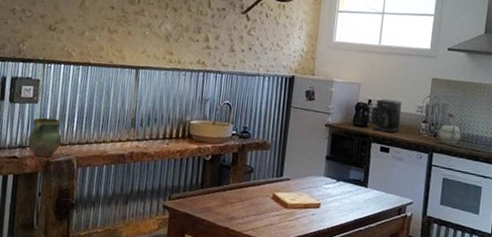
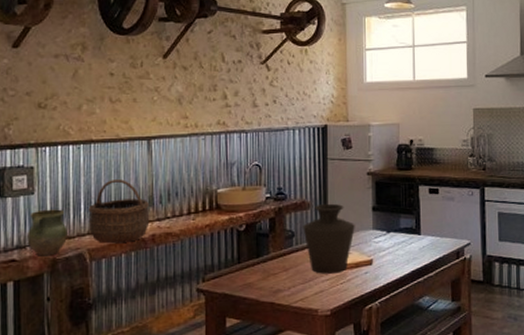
wicker basket: none [79,99,132,156] -> present [88,179,150,243]
vase: none [261,146,309,211] -> present [303,203,355,274]
coffee maker: present [372,98,402,133] -> none [417,136,447,173]
kettle: present [438,113,461,145] -> none [487,143,511,175]

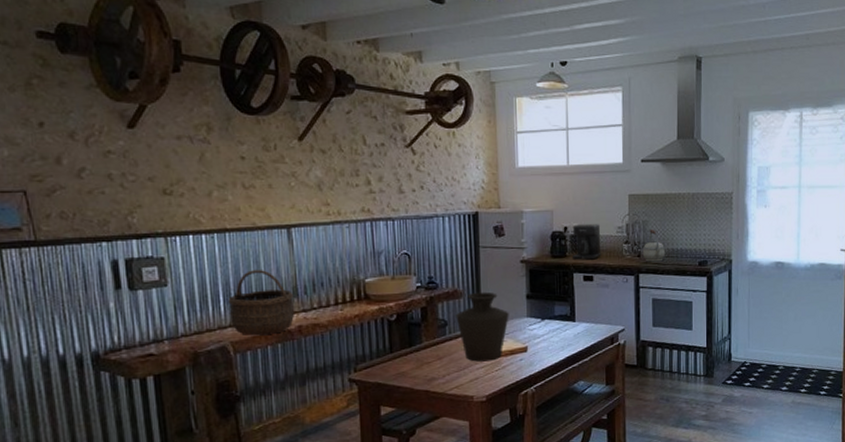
ceramic jug: present [26,209,67,256] -> none [162,301,208,350]
coffee maker: none [417,136,447,173] -> present [571,223,601,260]
kettle: none [487,143,511,175] -> present [642,229,666,262]

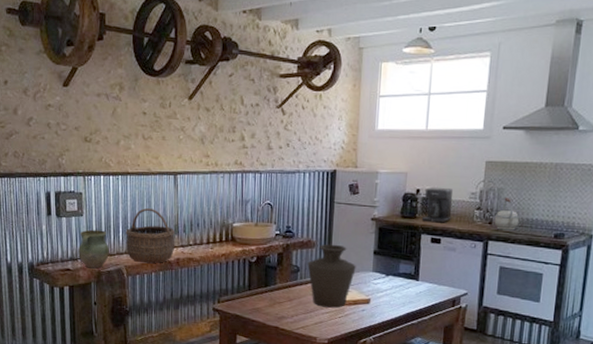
ceramic jug: none [162,301,208,350] -> present [77,229,109,269]

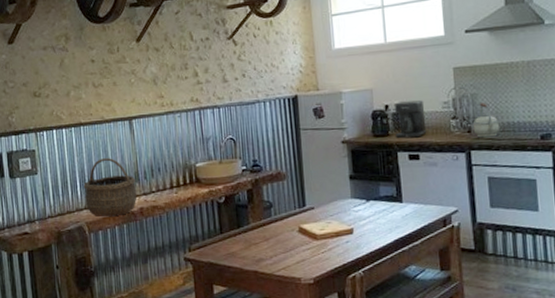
ceramic jug: present [77,229,109,269] -> none [34,187,68,229]
vase: present [307,244,356,308] -> none [280,173,333,243]

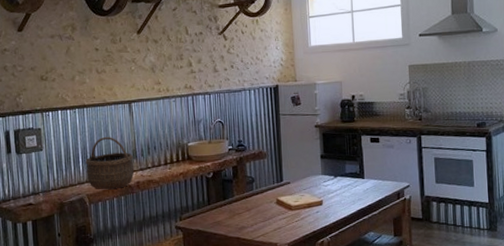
coffee maker: present [395,100,427,139] -> none [359,91,386,124]
kettle: present [472,102,501,138] -> none [423,95,446,125]

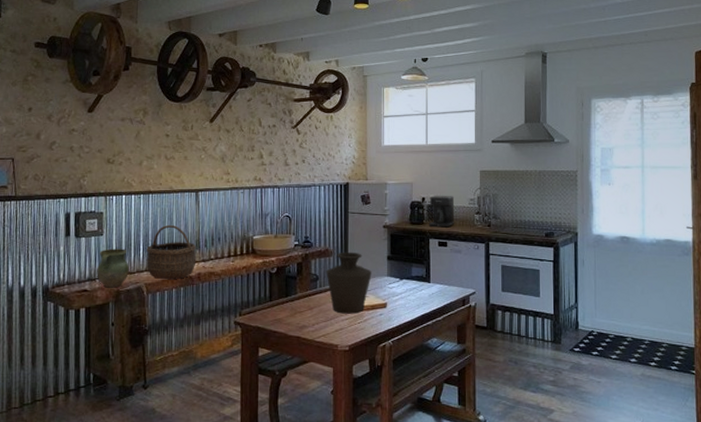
ceramic jug: none [39,162,70,201] -> present [96,248,129,288]
vase: none [261,153,306,213] -> present [326,252,372,314]
coffee maker: none [359,91,386,124] -> present [428,195,455,228]

